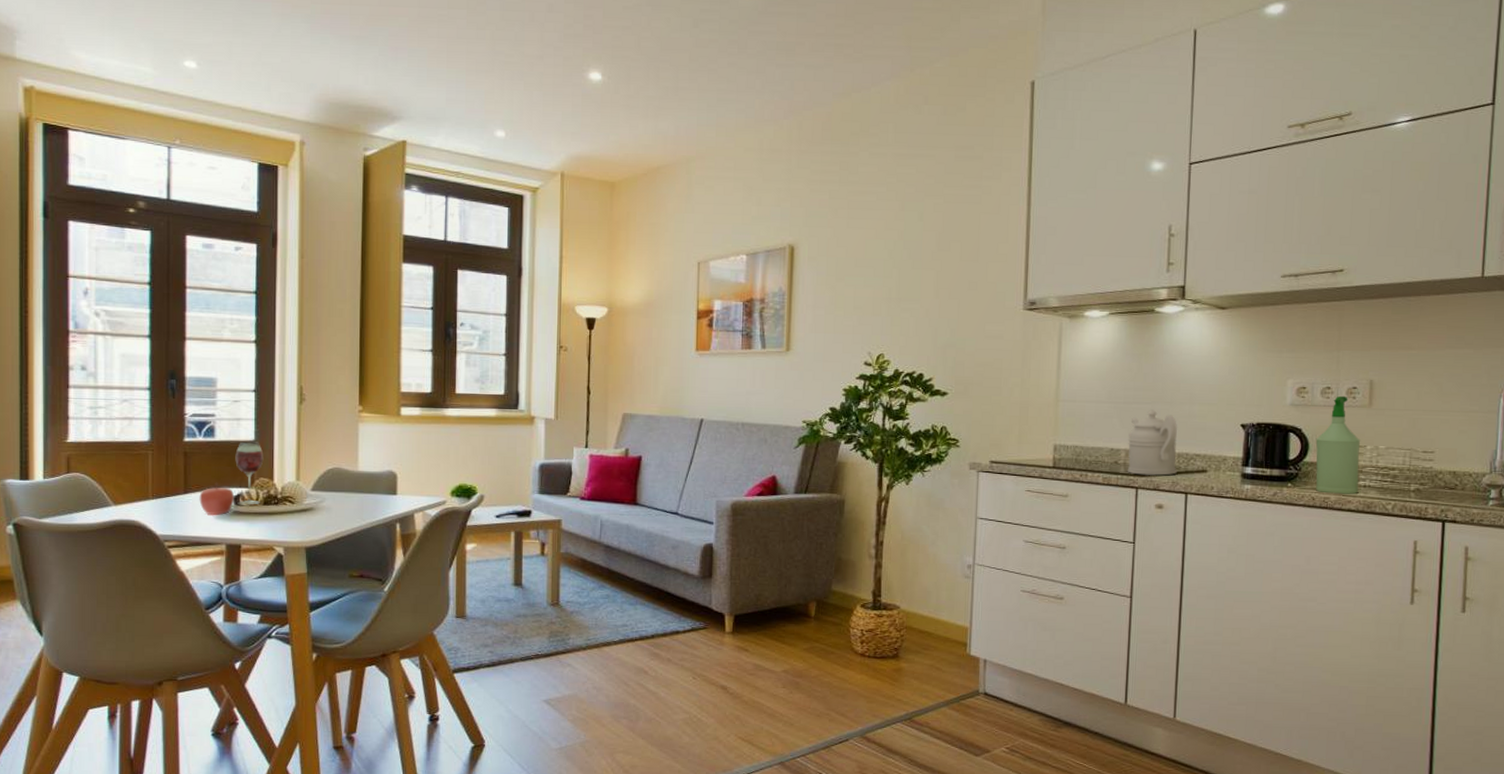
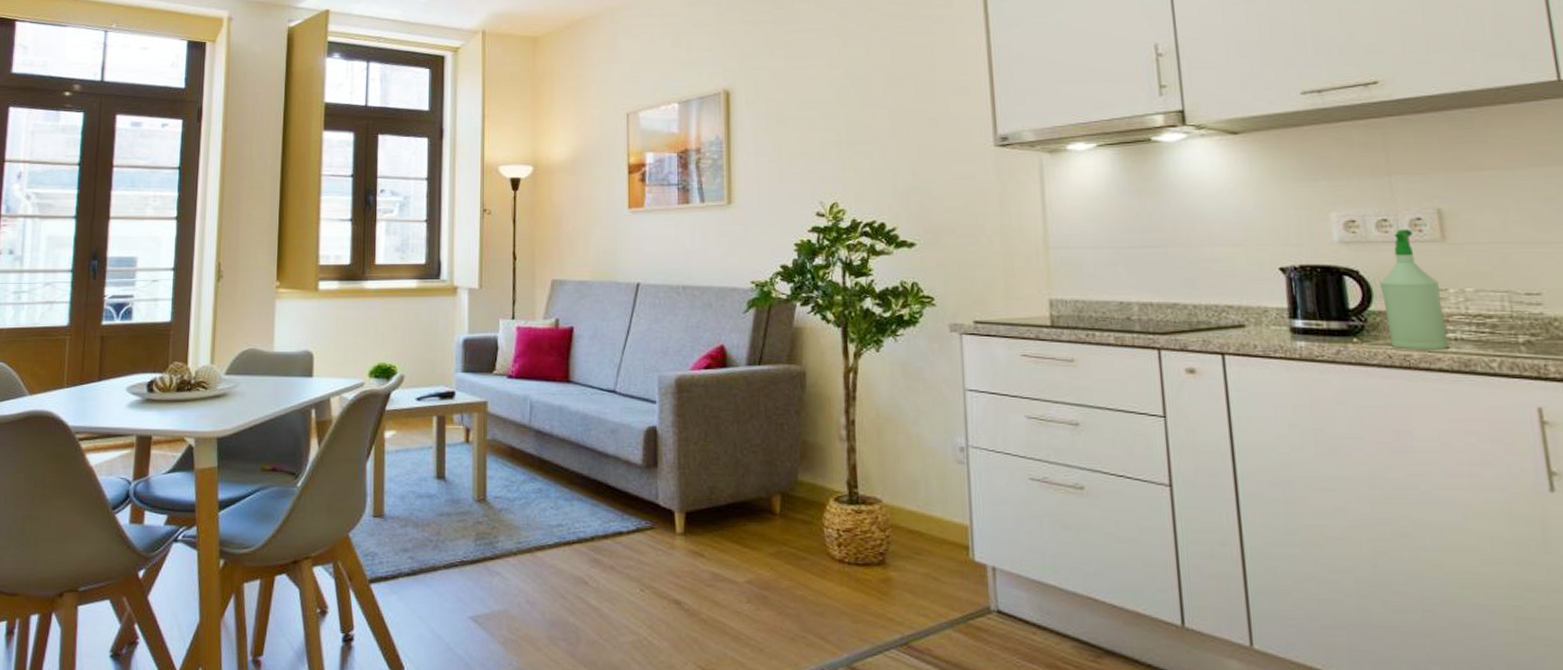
fruit: present [199,483,234,515] -> none [113,369,147,403]
wineglass: present [235,441,264,505] -> none [150,323,179,392]
coffeepot: present [1127,409,1177,476] -> none [1139,254,1207,333]

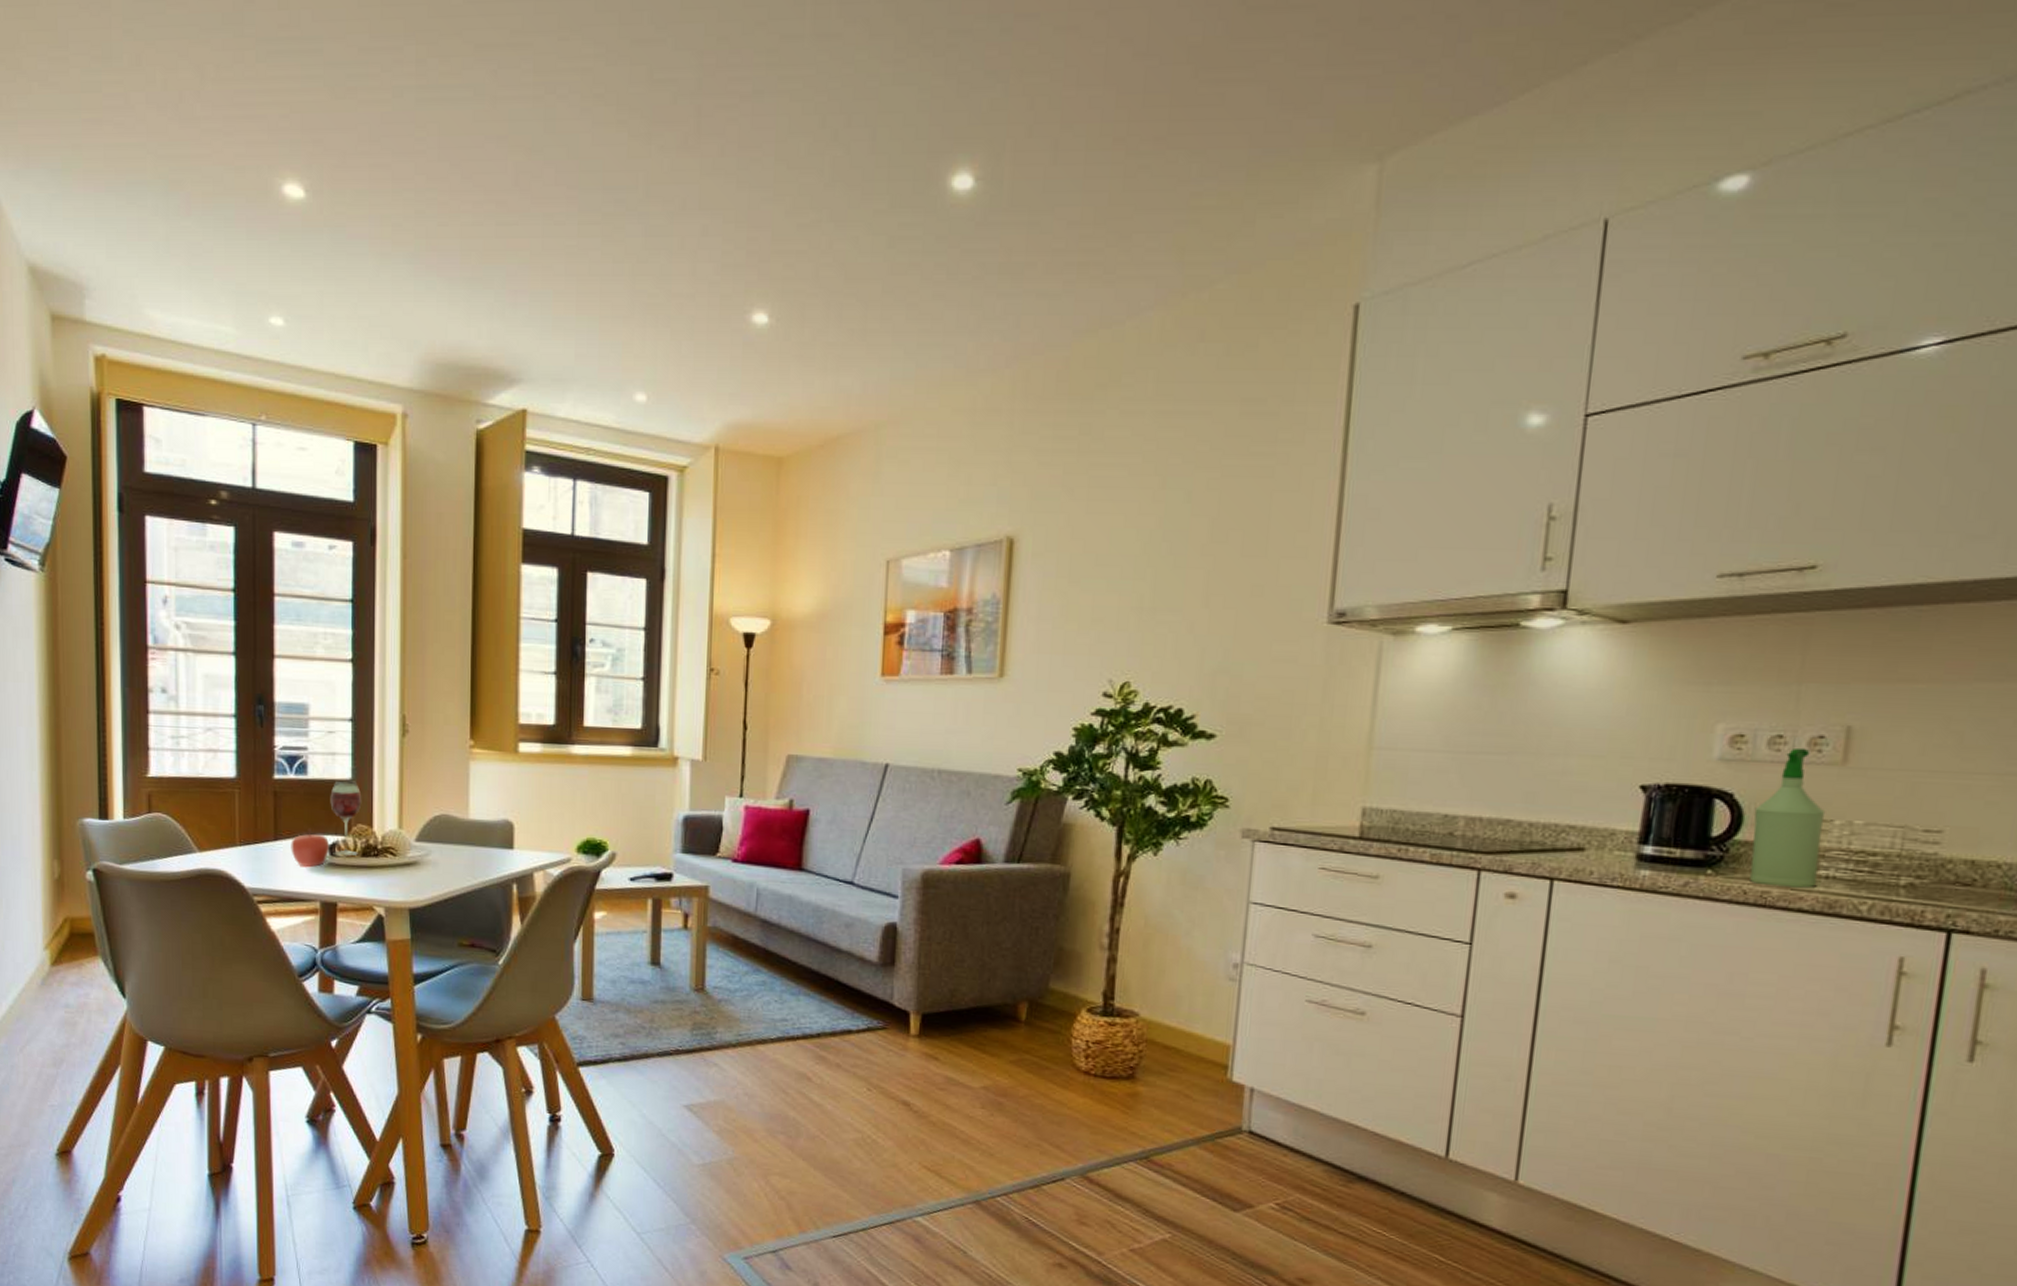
fruit: none [113,369,147,403] -> present [291,829,329,867]
wineglass: none [150,323,179,392] -> present [330,780,362,857]

